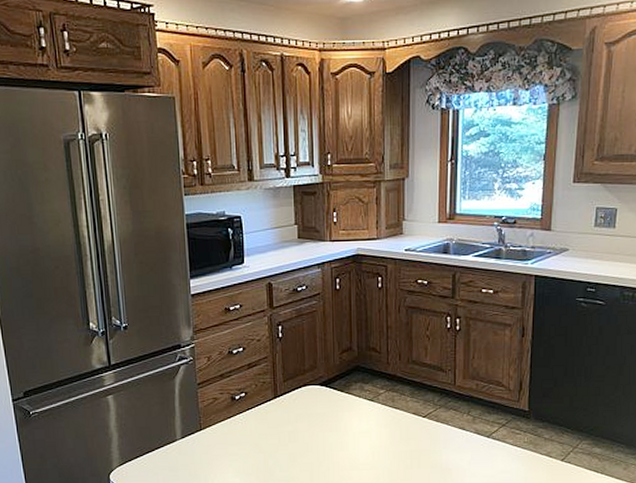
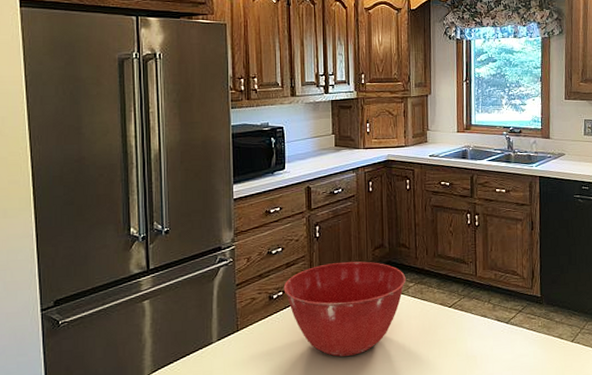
mixing bowl: none [245,364,376,461] -> present [283,261,406,357]

